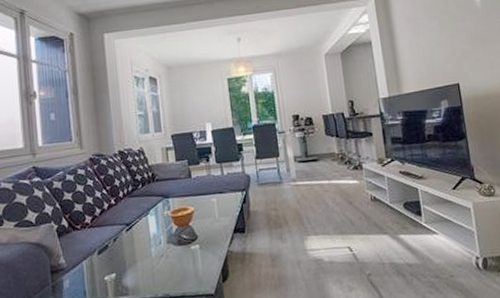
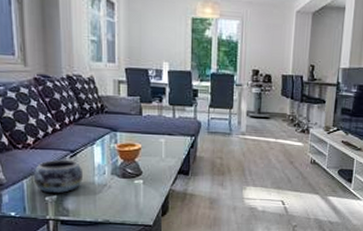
decorative bowl: none [92,233,140,273] -> present [33,159,83,194]

